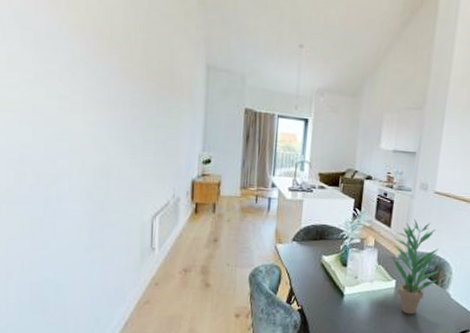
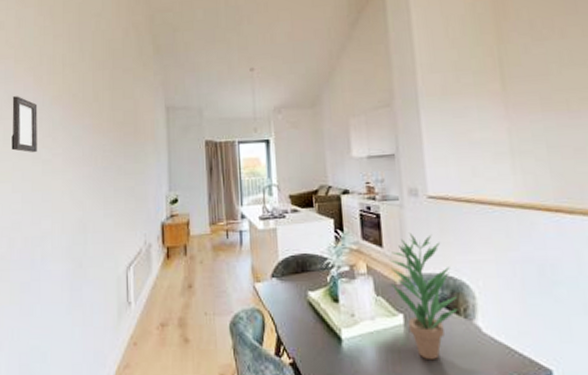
picture frame: none [19,14,53,85] -> present [11,96,38,152]

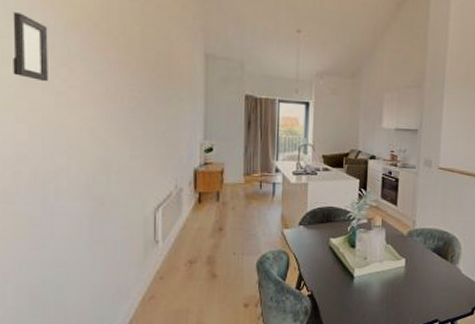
potted plant: present [389,232,458,361] -> none [399,195,448,293]

